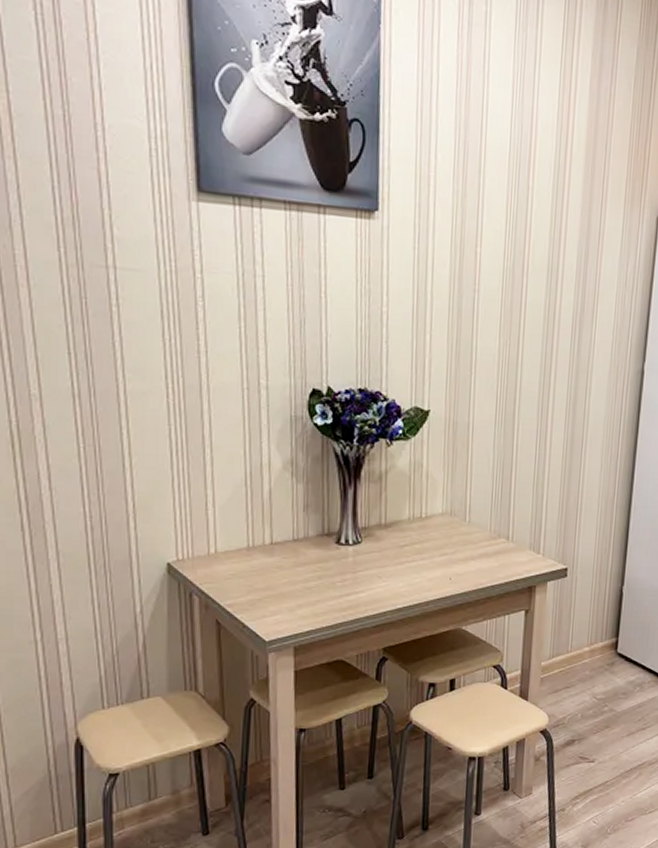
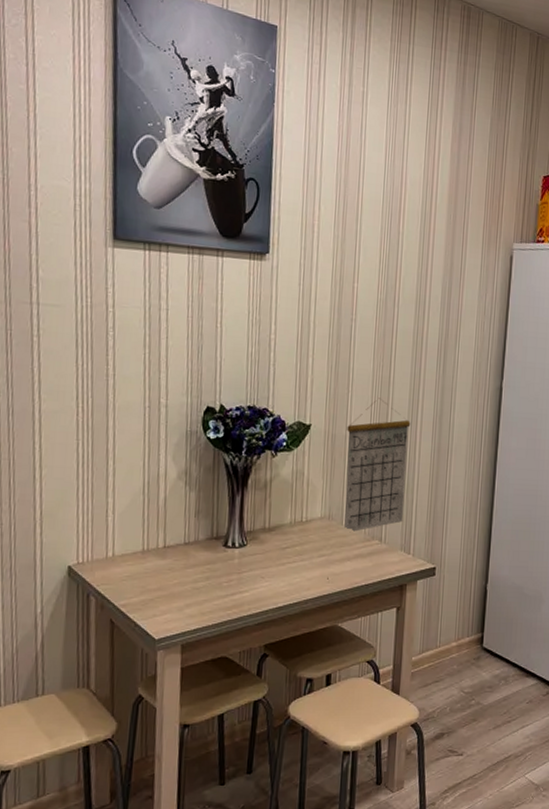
calendar: none [468,381,541,530] -> present [344,398,411,533]

